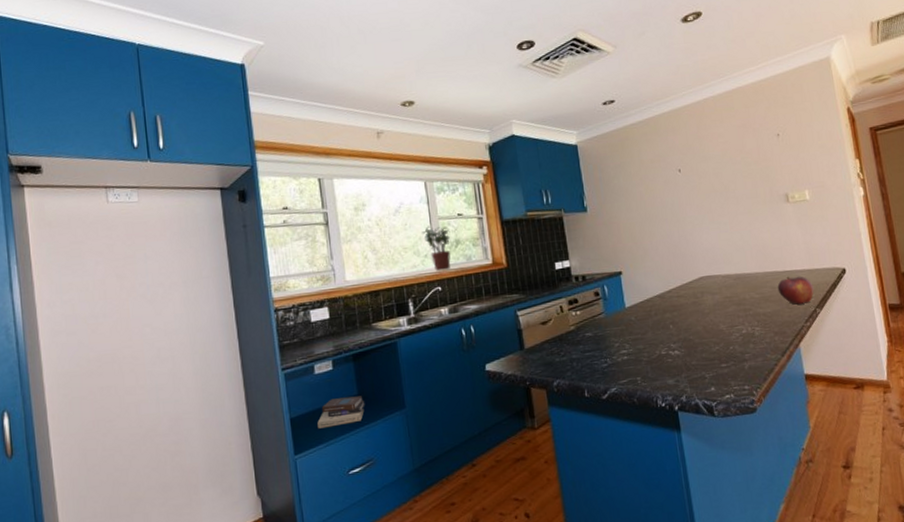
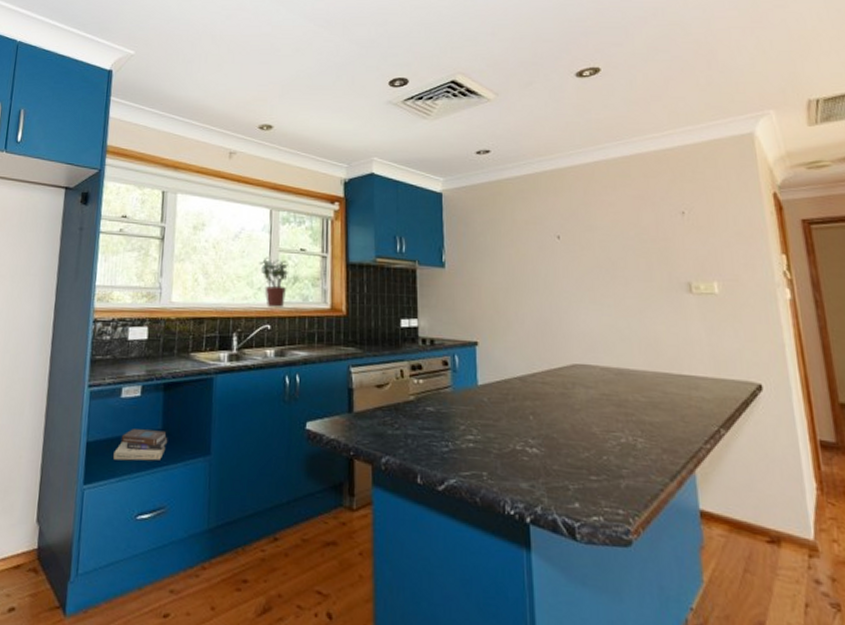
fruit: present [777,276,814,305] -> none [670,381,719,421]

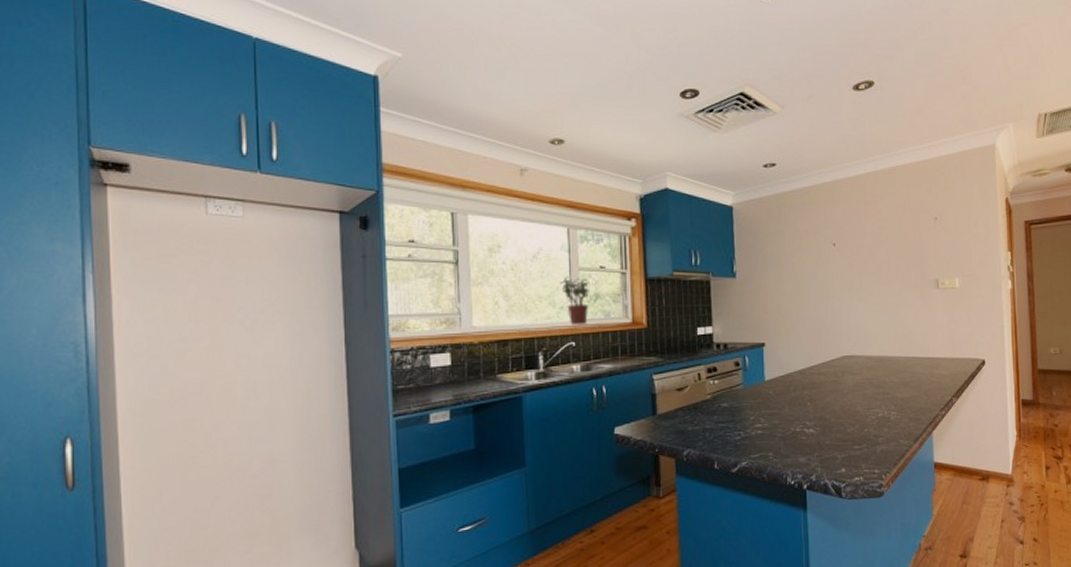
books: present [113,429,168,461] -> none [428,450,482,482]

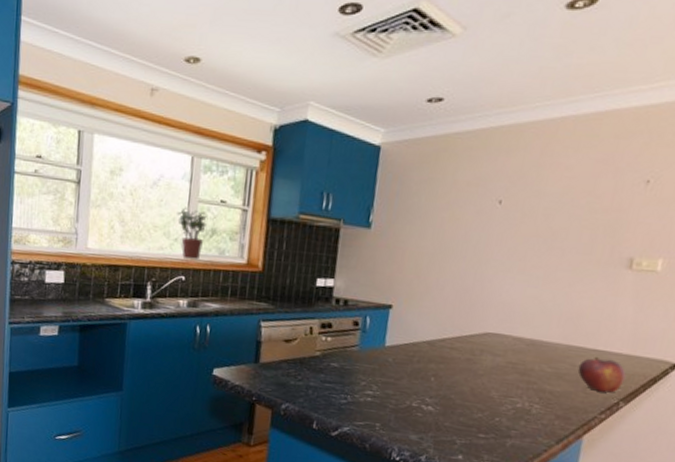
fruit: none [917,362,953,393] -> present [577,356,627,393]

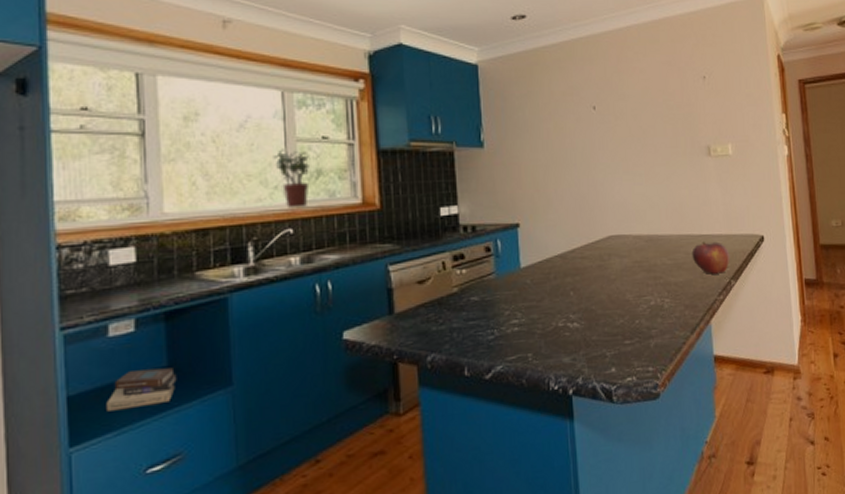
books: none [34,363,84,392] -> present [106,367,177,412]

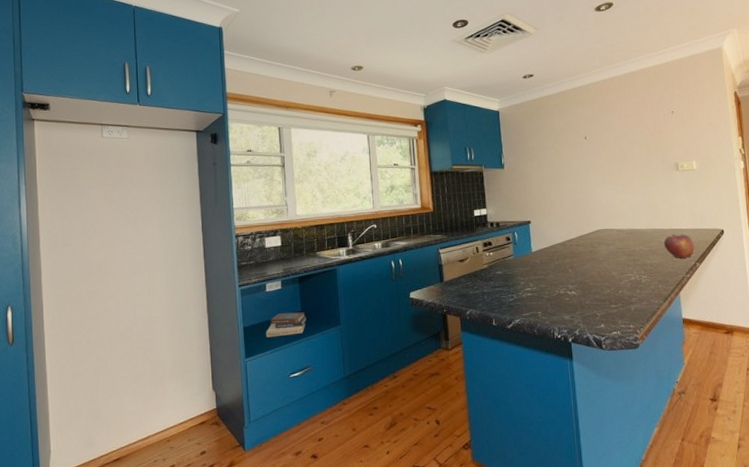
potted plant: present [273,148,311,209] -> none [363,172,387,212]

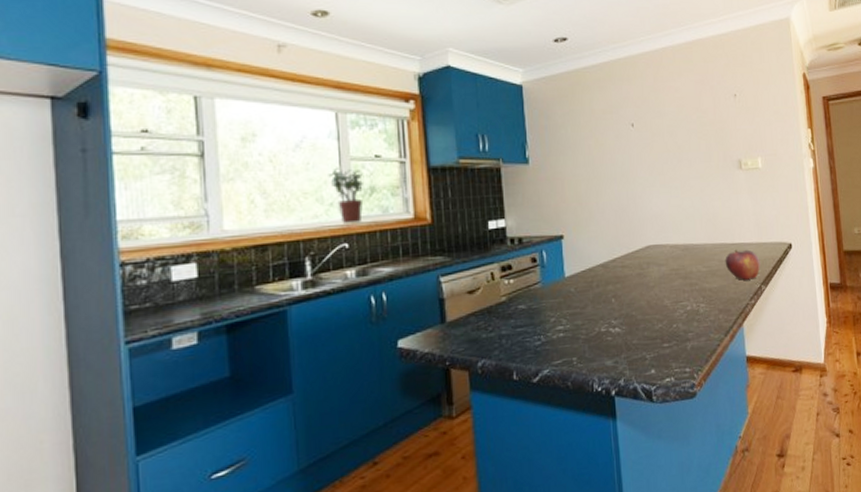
books: present [266,312,307,338] -> none [171,378,239,421]
potted plant: none [363,172,387,212] -> present [328,167,365,225]

